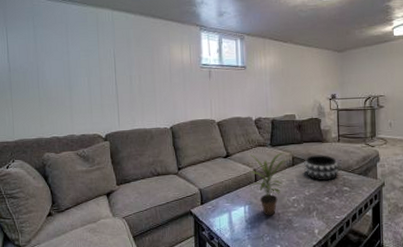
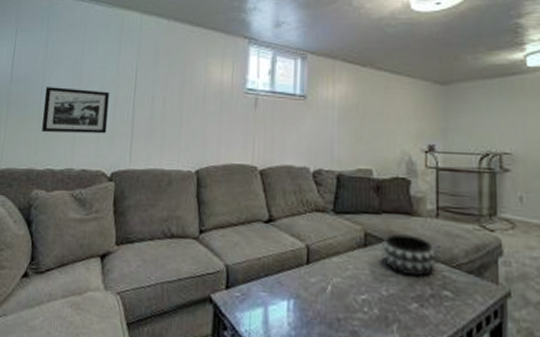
picture frame: none [40,73,98,110] -> present [42,87,109,134]
potted plant: present [248,152,285,216] -> none [297,221,354,322]

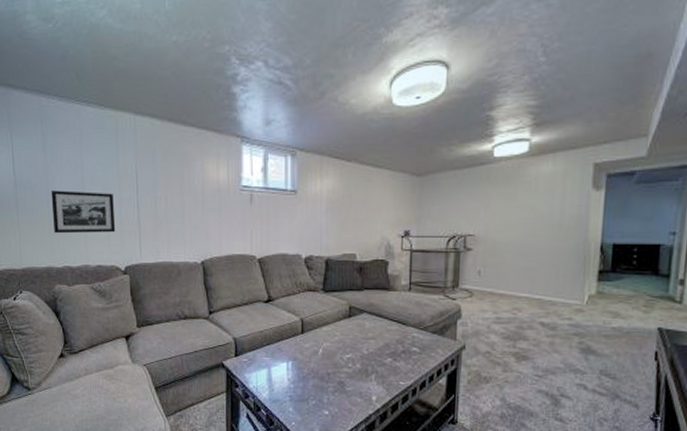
decorative bowl: present [382,233,437,276] -> none [364,306,408,337]

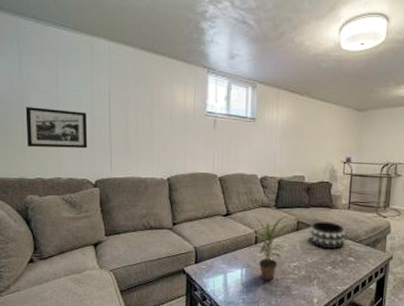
potted plant: none [293,299,340,376] -> present [248,214,290,281]
decorative bowl: none [364,306,408,337] -> present [309,221,346,249]

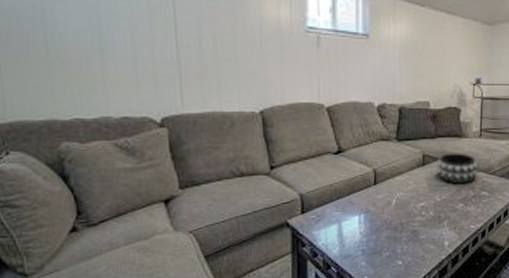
picture frame: present [25,107,88,149] -> none [49,22,148,78]
potted plant: present [248,214,290,281] -> none [365,148,414,227]

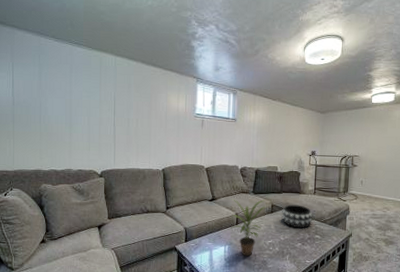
potted plant: none [365,148,414,227] -> present [230,199,265,257]

